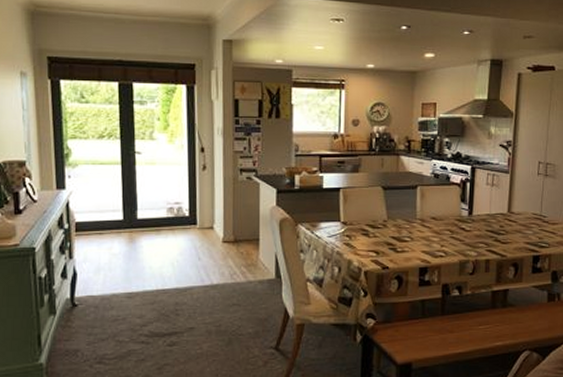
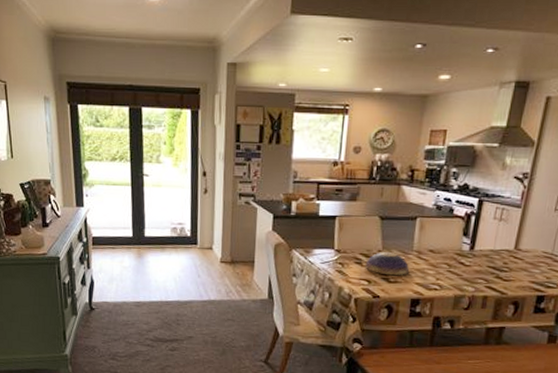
decorative bowl: none [372,222,414,245] -> present [365,252,409,276]

